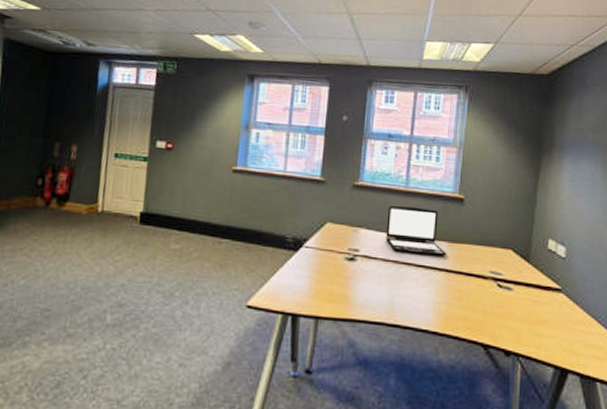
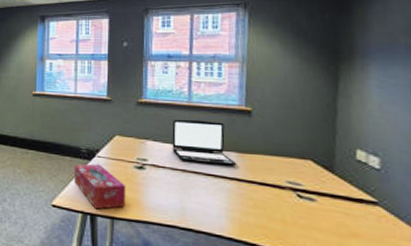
tissue box: none [275,255,335,309] -> present [73,163,126,210]

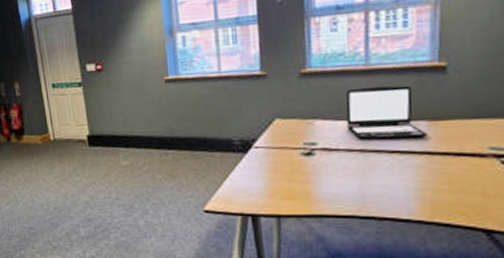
tissue box: present [73,163,126,210] -> none [227,156,293,209]

